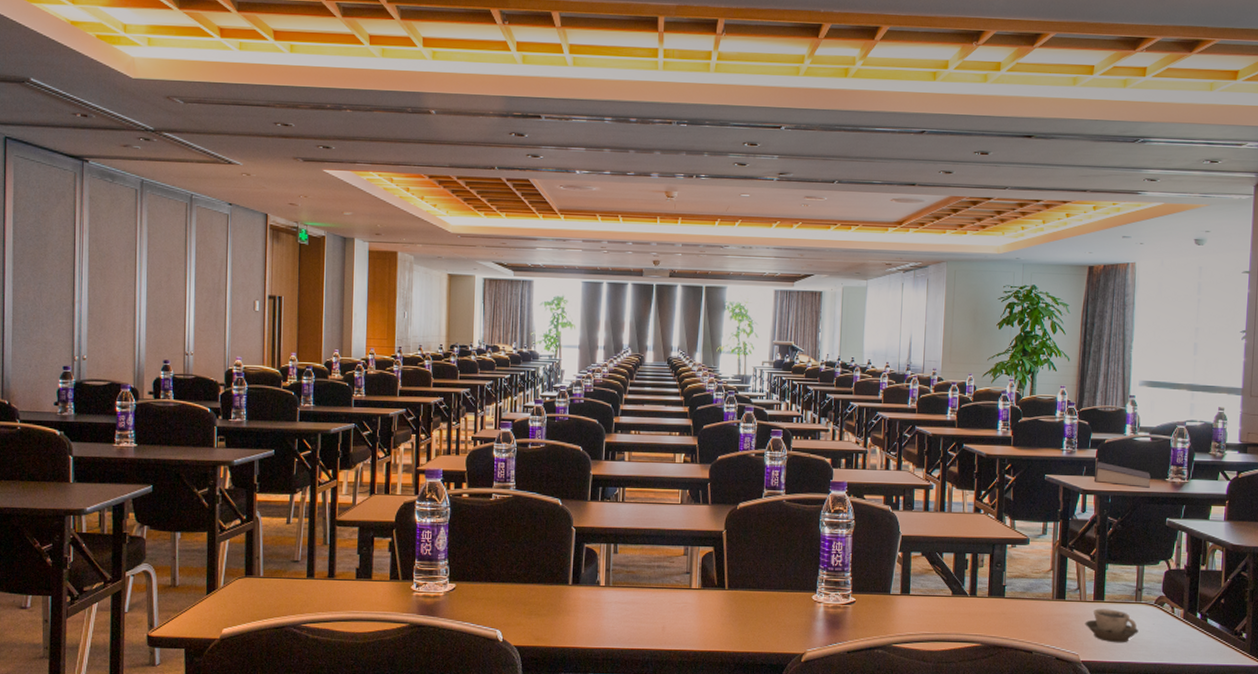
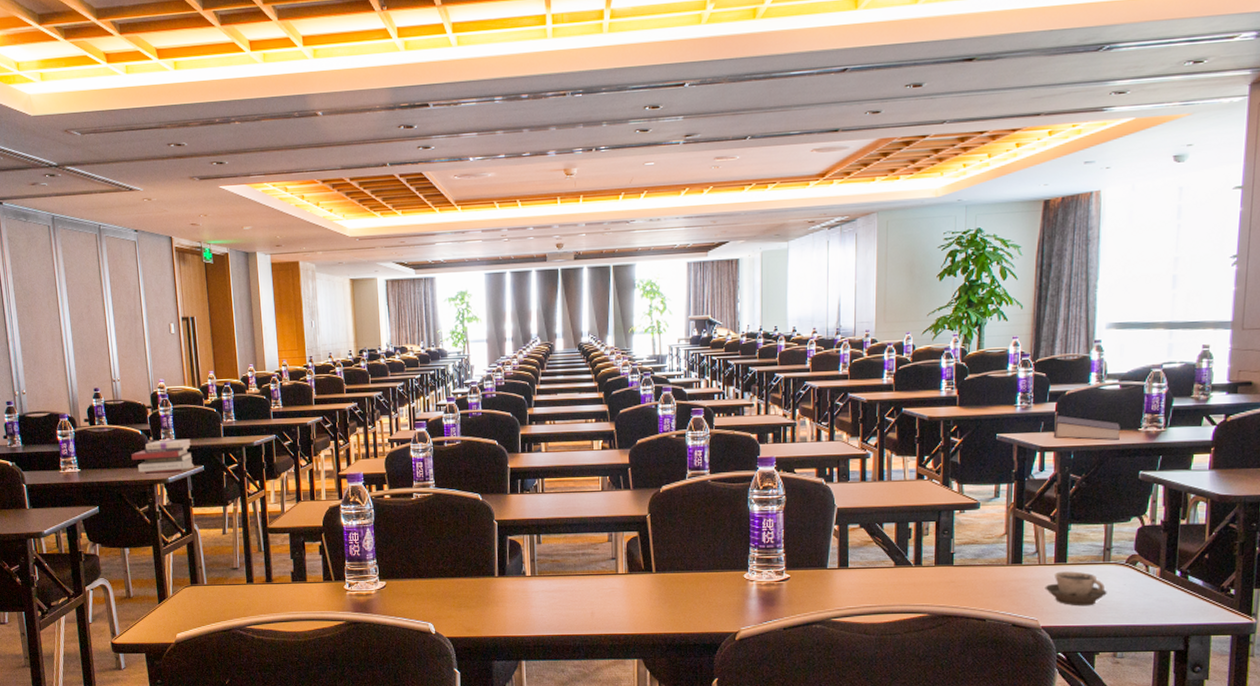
books: none [196,420,264,455] -> present [131,438,195,474]

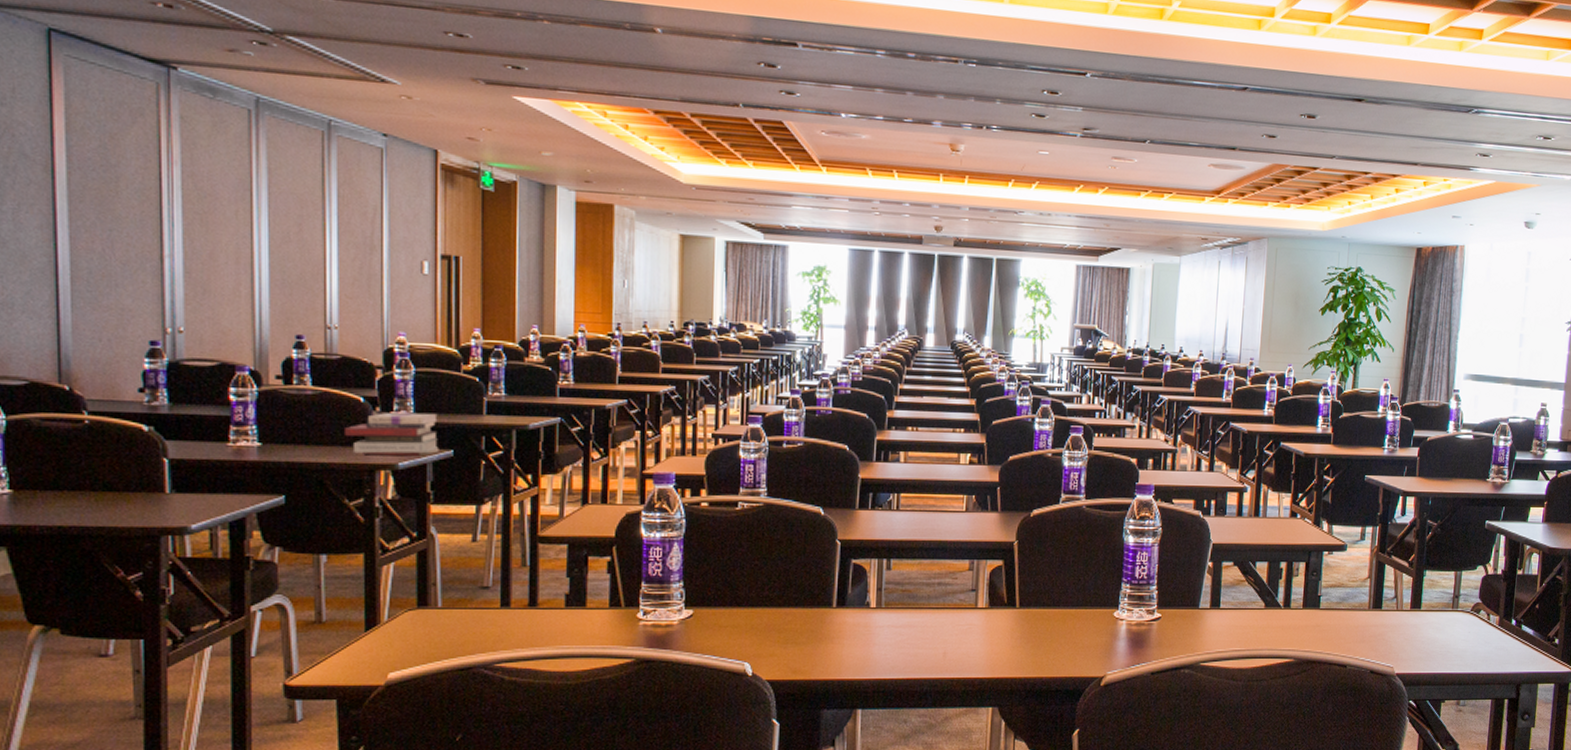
cup: present [1045,571,1107,607] -> none [1400,618,1454,654]
book: present [1054,416,1120,440] -> none [1415,461,1472,489]

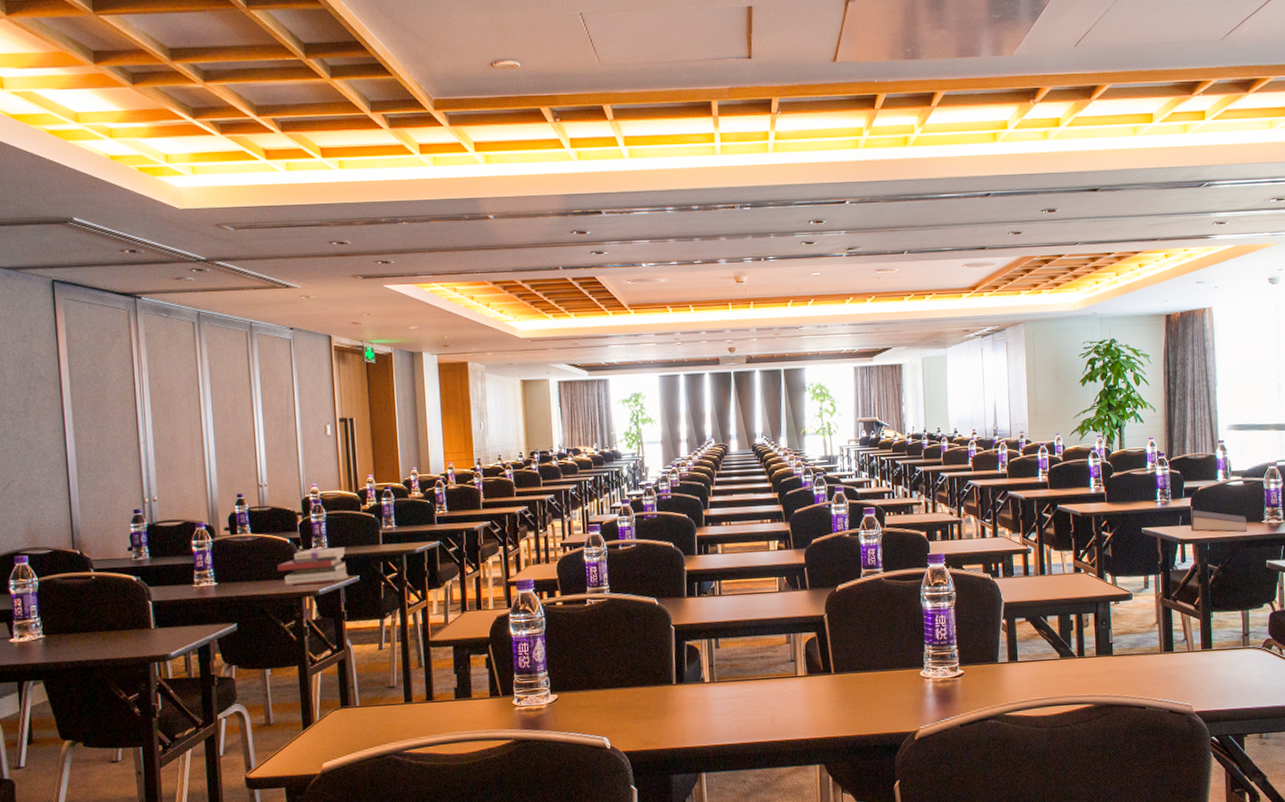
book: none [1415,461,1472,489] -> present [1191,510,1247,532]

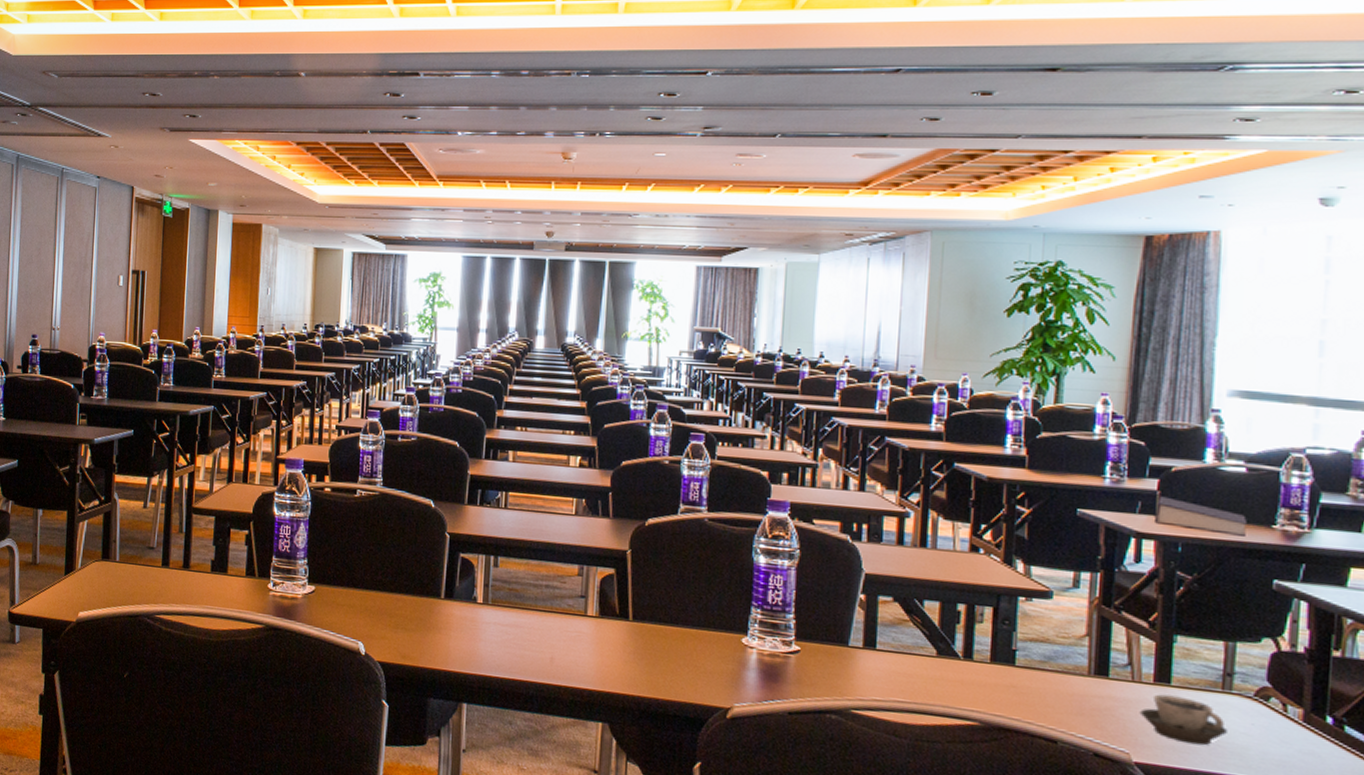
books: present [277,546,349,586] -> none [59,397,124,434]
cup: none [1195,656,1249,691] -> present [1139,694,1227,746]

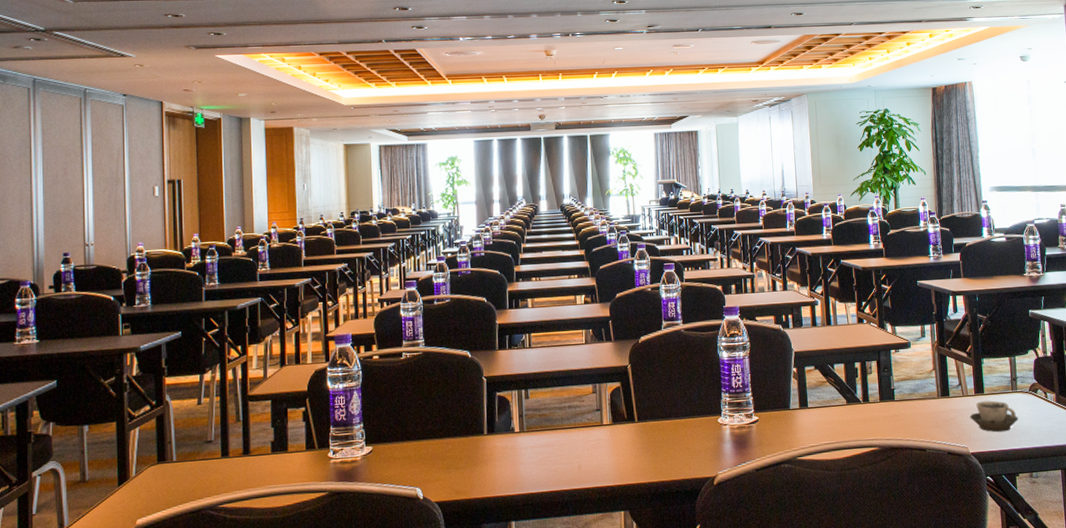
book: present [1155,496,1247,536] -> none [961,264,1011,285]

